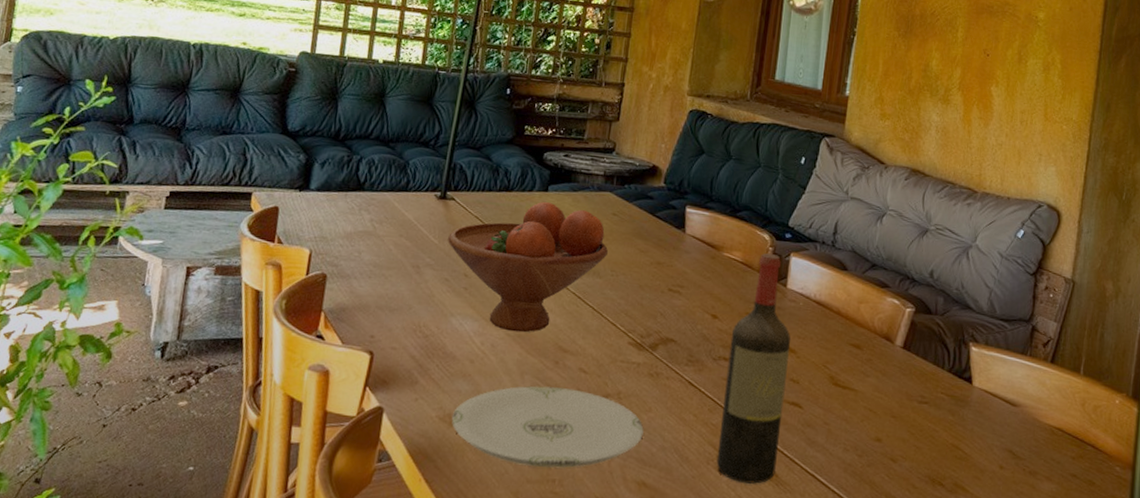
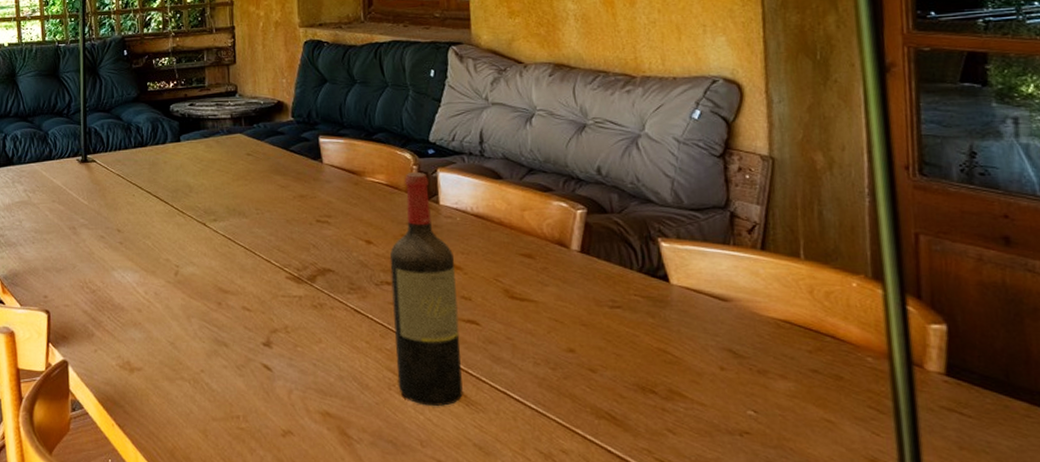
fruit bowl: present [448,201,609,333] -> none [96,151,250,279]
plate: present [451,386,644,468] -> none [130,327,318,405]

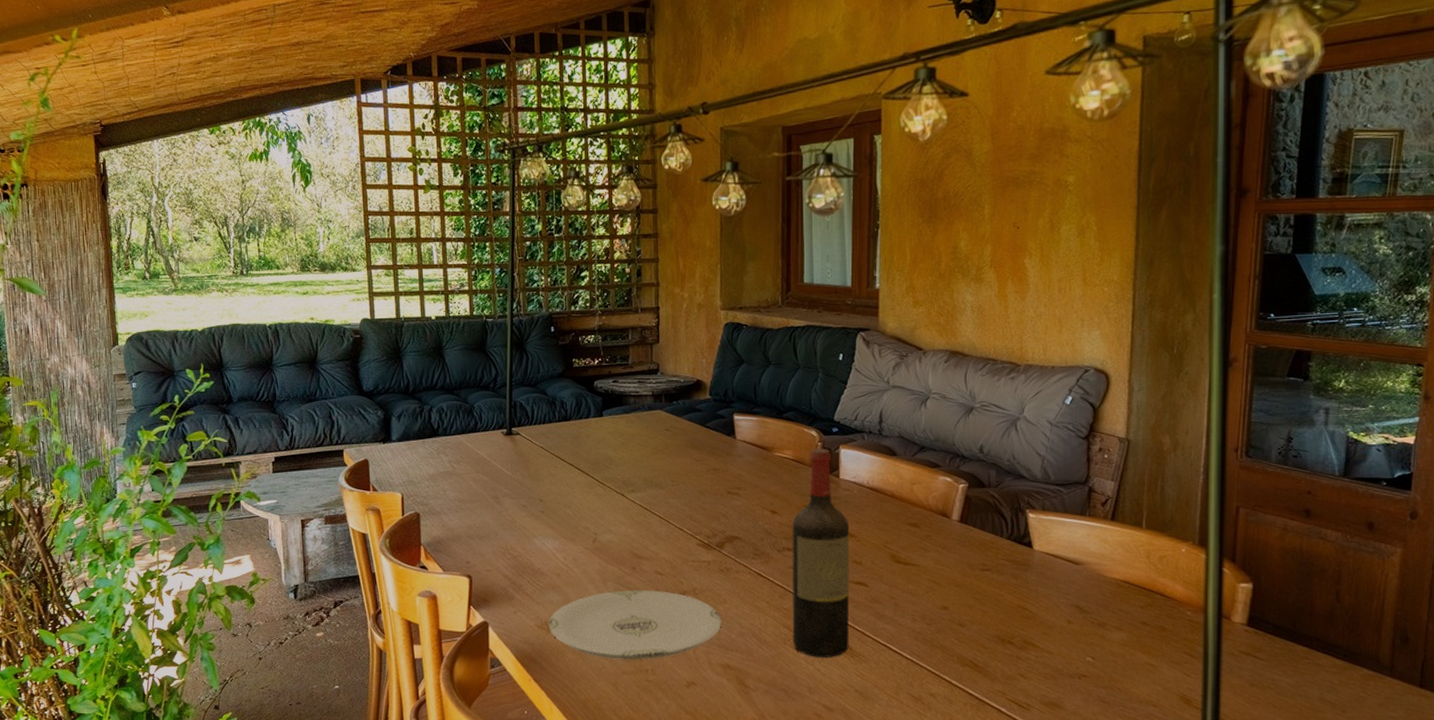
plate: none [130,327,318,405] -> present [548,590,722,659]

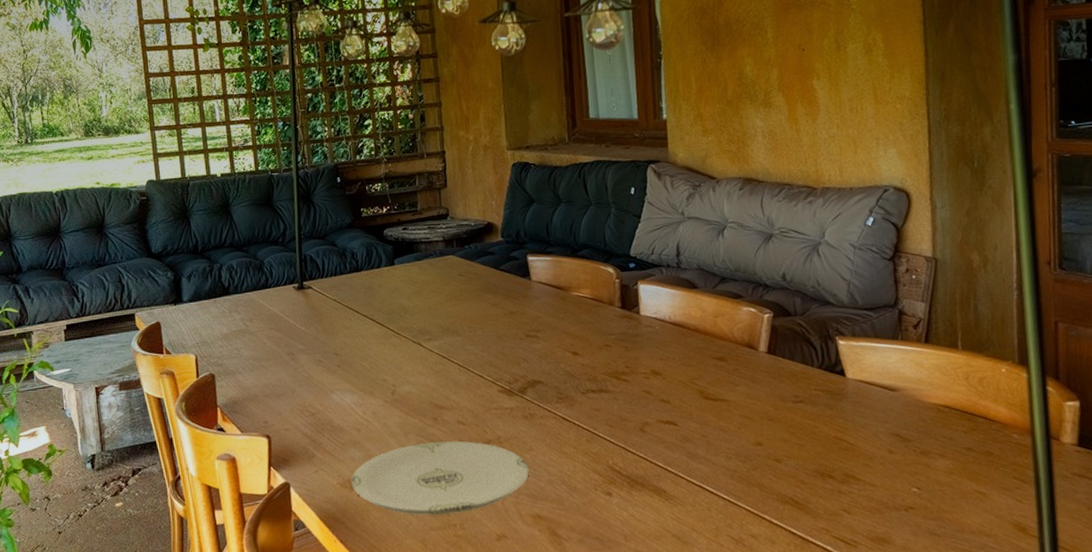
wine bottle: present [792,449,850,658] -> none [594,285,663,503]

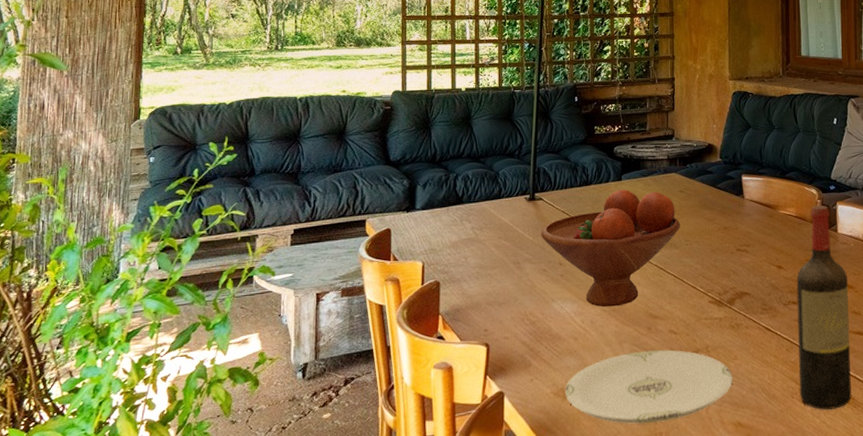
fruit bowl: none [313,274,463,398] -> present [541,189,681,307]
wine bottle: none [594,285,663,503] -> present [796,205,852,410]

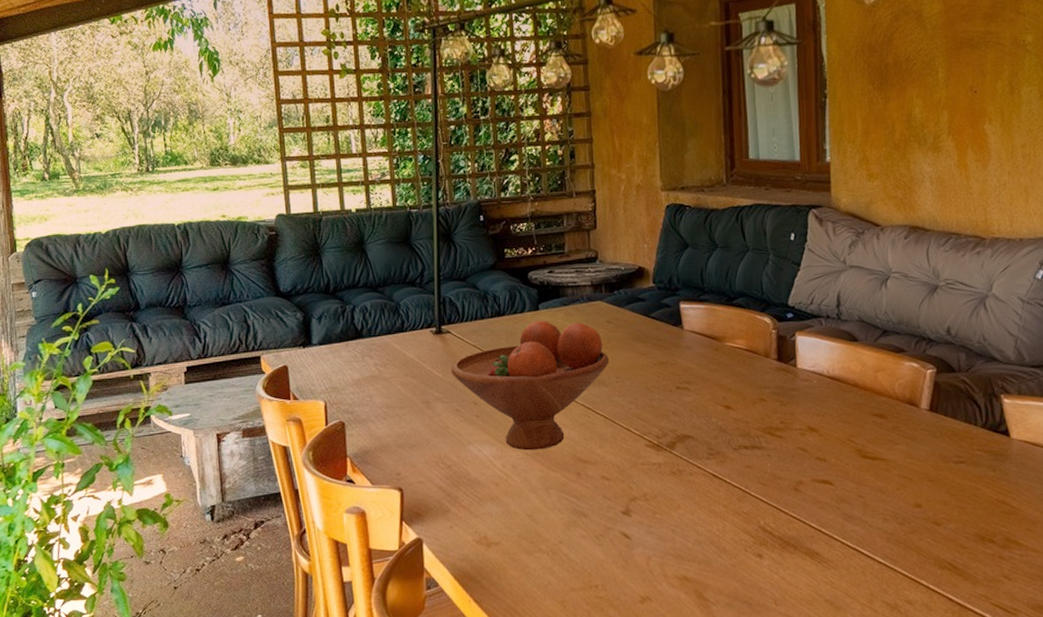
plate: present [564,350,733,424] -> none [487,497,676,575]
wine bottle: present [796,205,852,410] -> none [747,336,816,565]

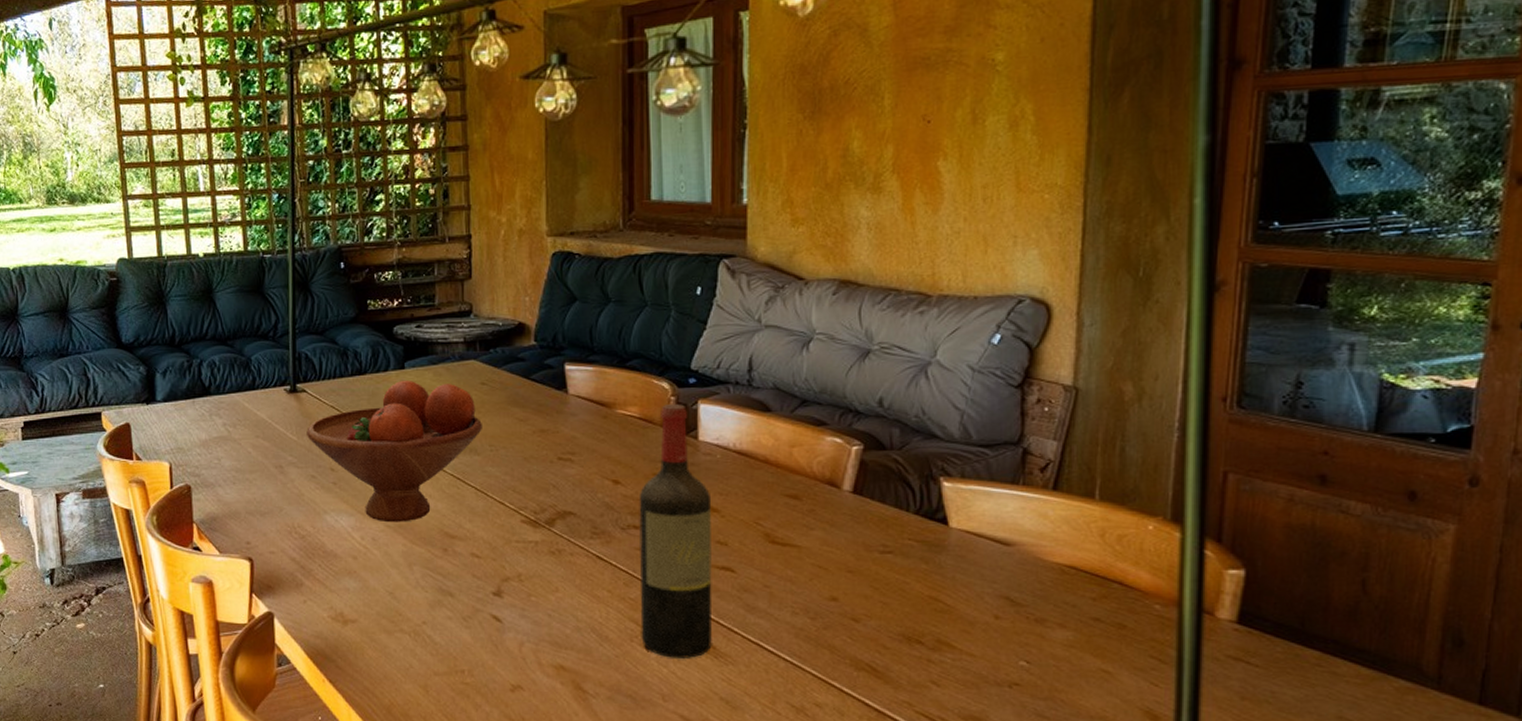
wine bottle: none [747,336,816,565] -> present [638,404,712,658]

